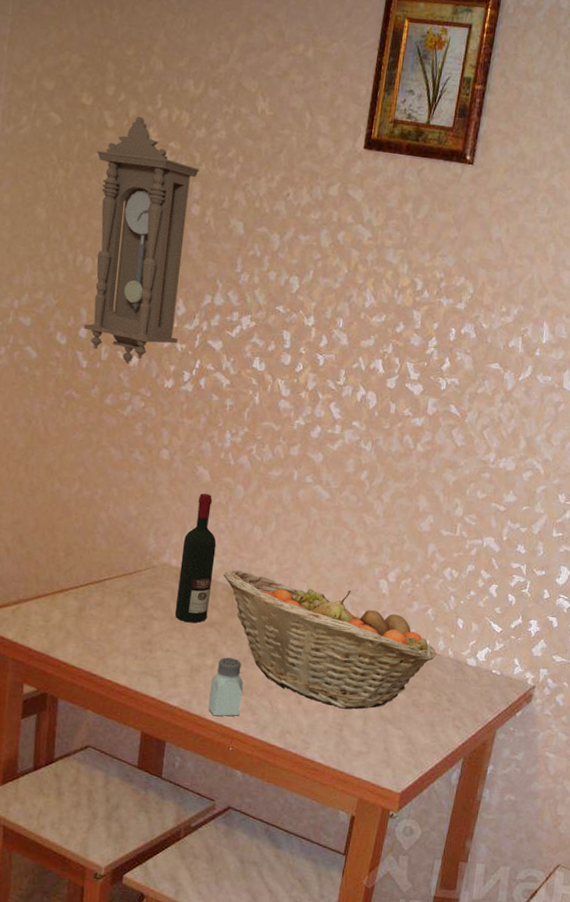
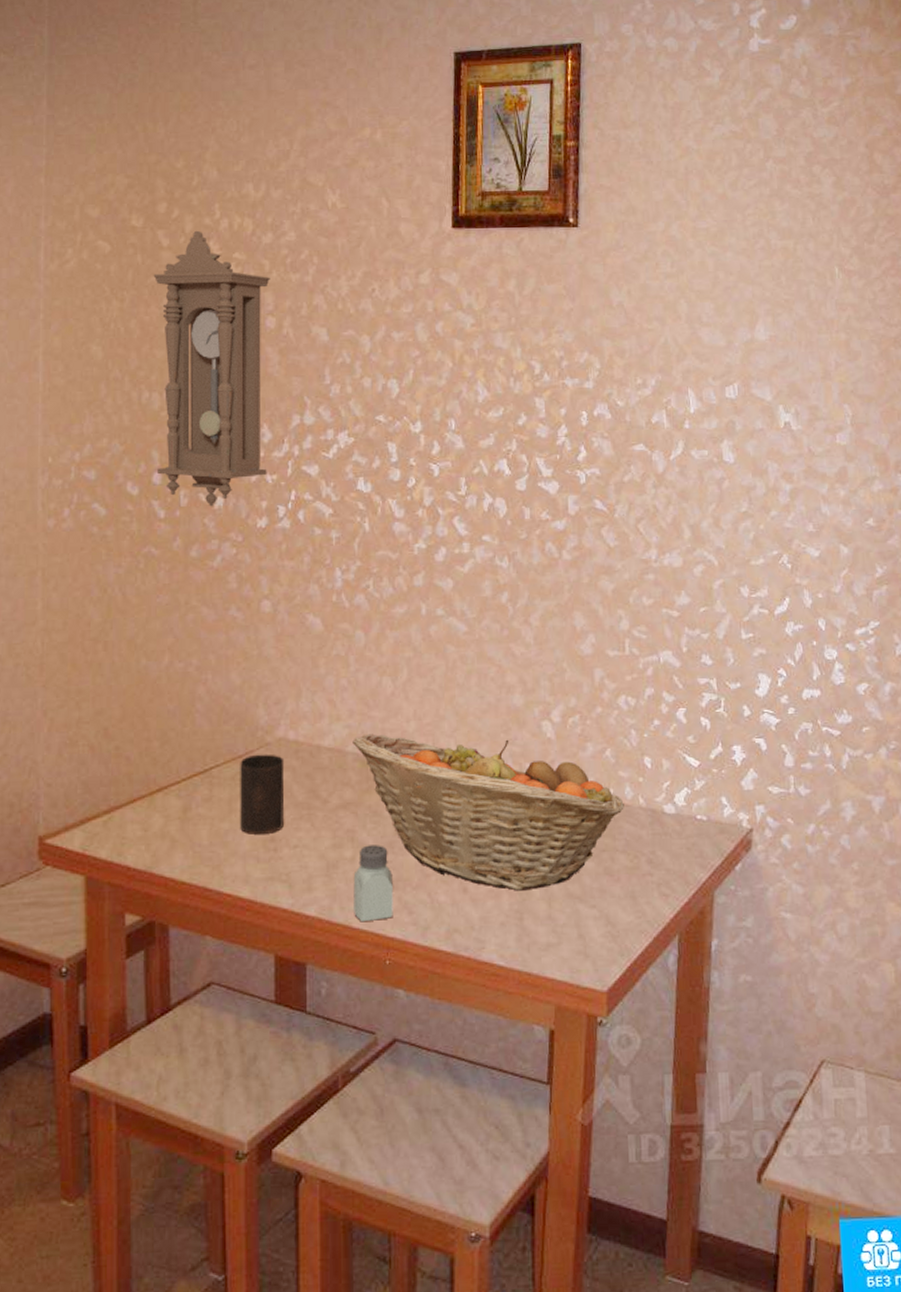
cup: none [124,573,166,638] -> present [240,754,285,834]
wine bottle: present [174,493,217,623] -> none [299,645,340,808]

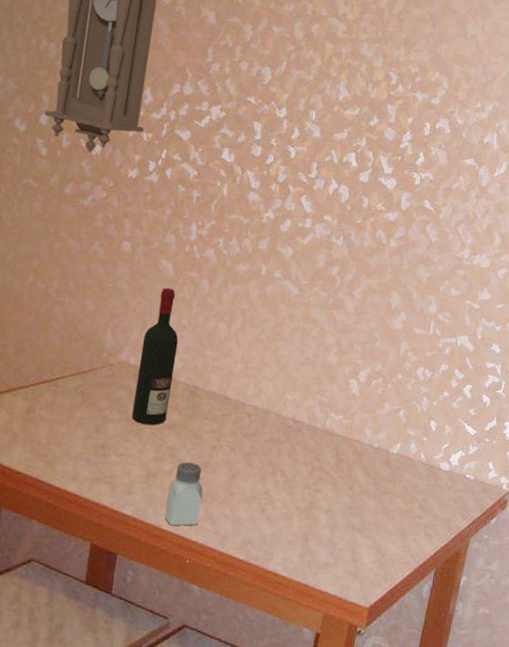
cup: present [240,754,285,834] -> none [76,372,123,442]
wine bottle: none [299,645,340,808] -> present [131,287,179,426]
fruit basket: present [353,733,624,891] -> none [185,368,408,517]

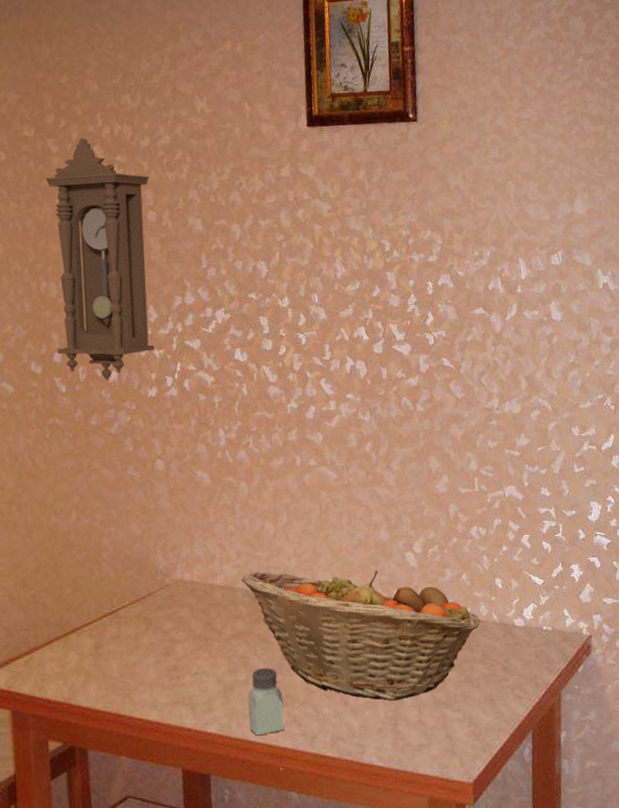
wine bottle: present [131,287,179,426] -> none [193,497,232,639]
fruit basket: none [185,368,408,517] -> present [241,570,480,701]

